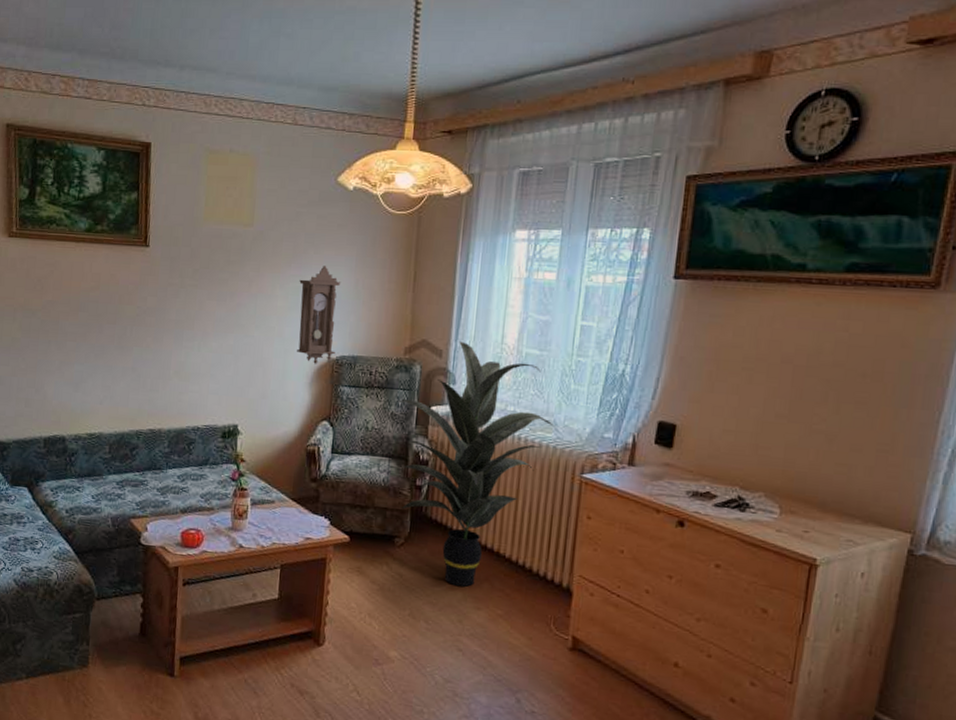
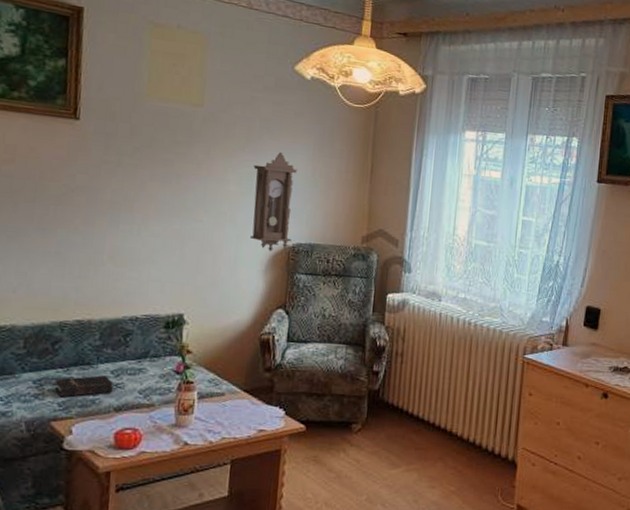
hardback book: none [133,479,180,498] -> present [54,374,114,398]
indoor plant: present [395,341,556,587] -> none [353,232,502,467]

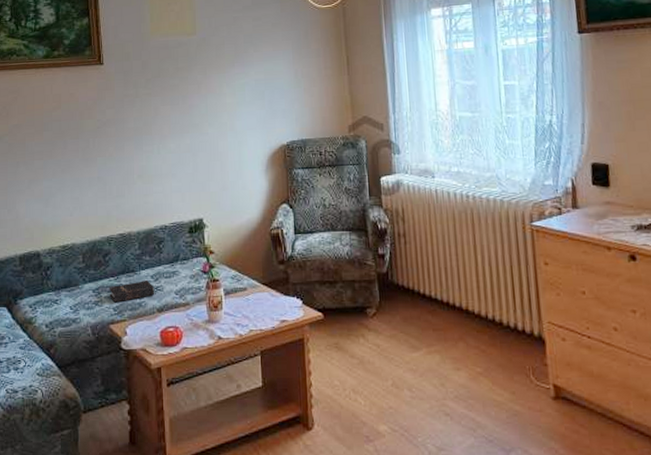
pendulum clock: present [250,152,298,251] -> none [244,61,285,152]

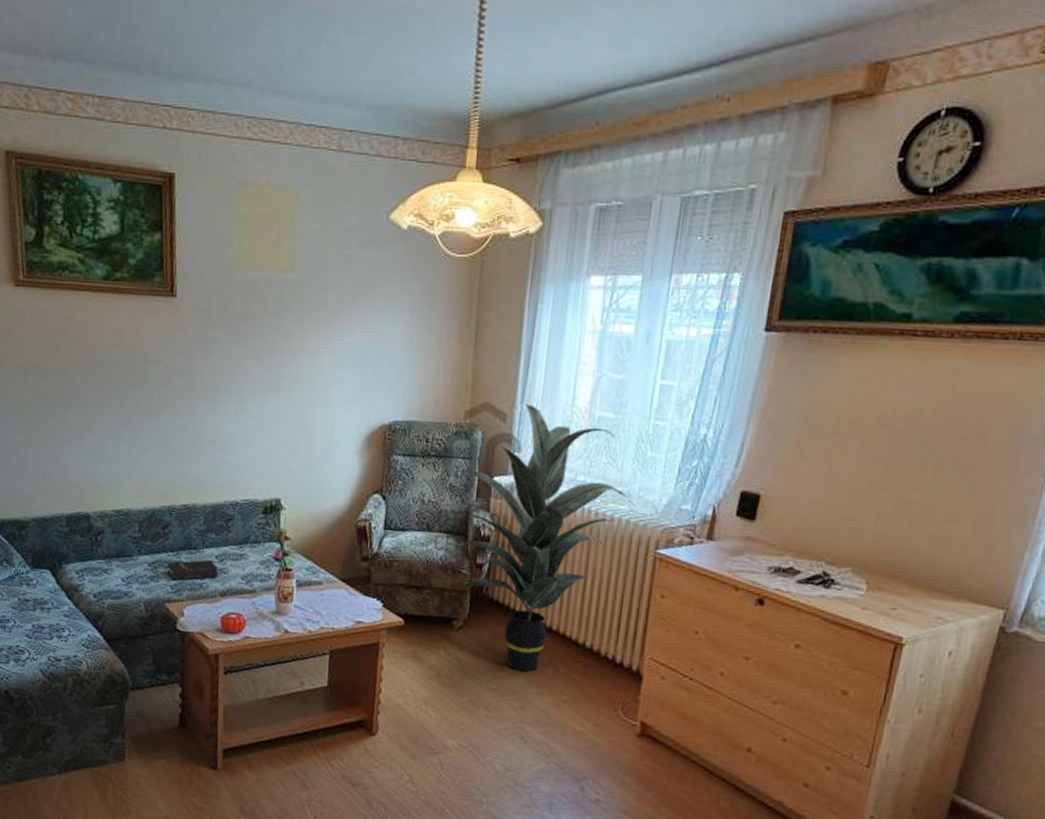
indoor plant: none [347,113,499,348] -> present [454,404,630,671]

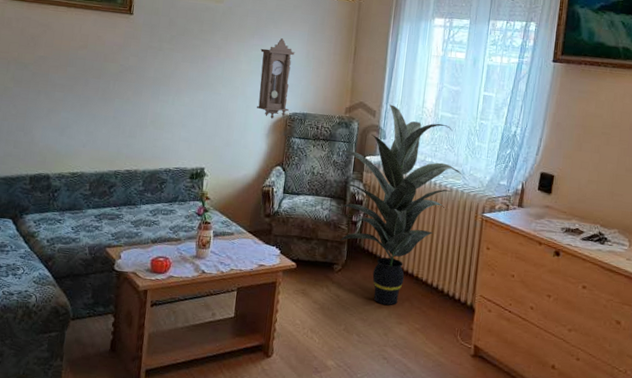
hardback book: present [166,559,219,581] -> none [110,213,152,230]
pendulum clock: none [345,318,394,431] -> present [257,38,296,119]

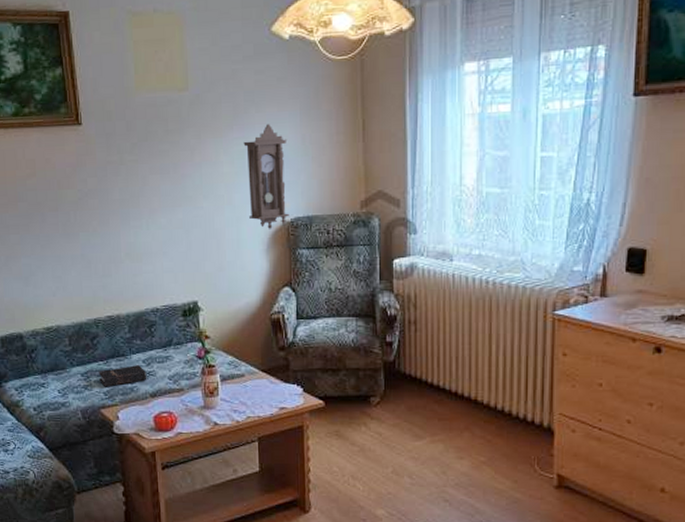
hardback book: none [110,213,152,230] -> present [98,364,147,387]
indoor plant: present [337,104,464,305] -> none [357,188,523,438]

